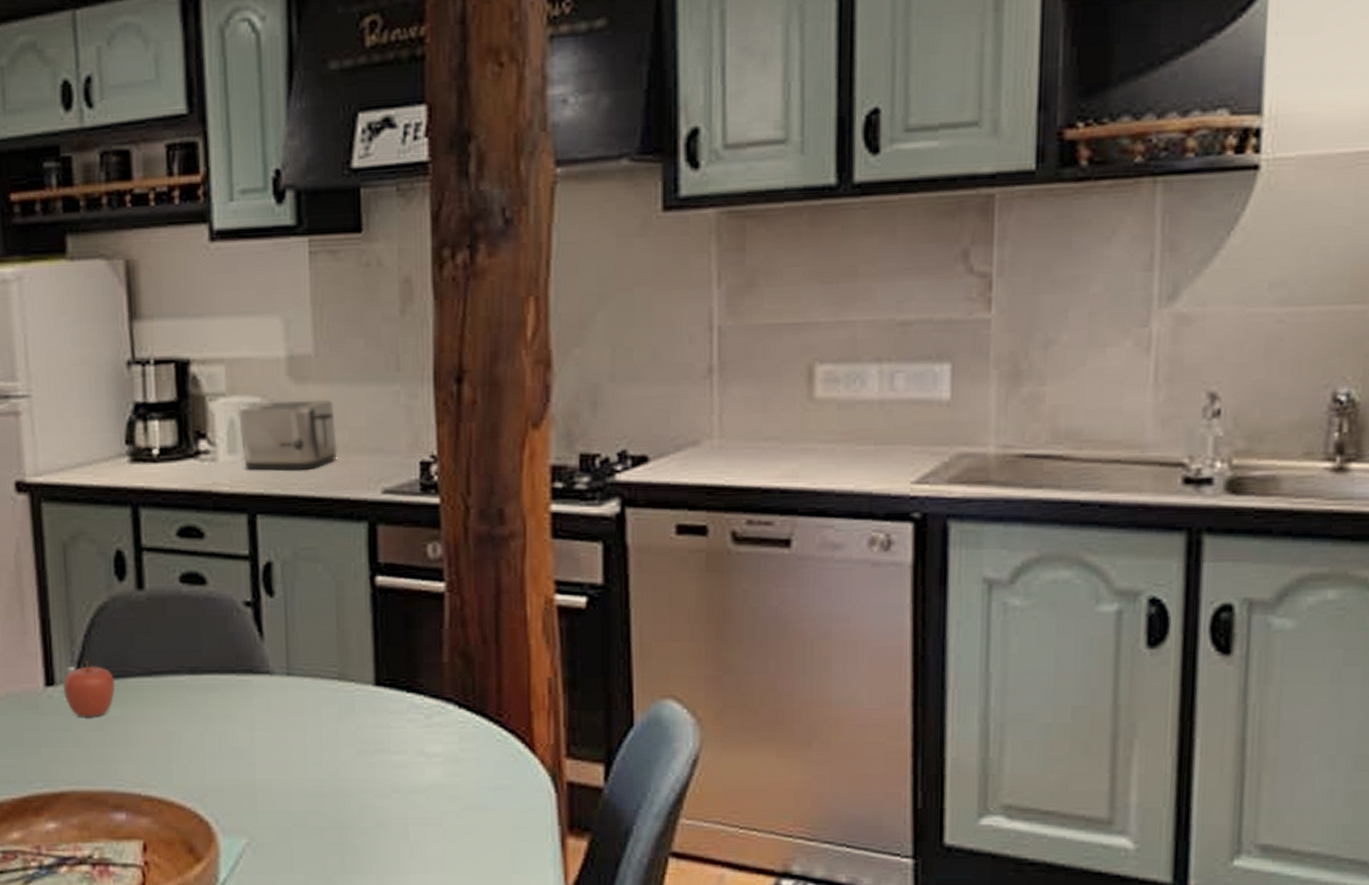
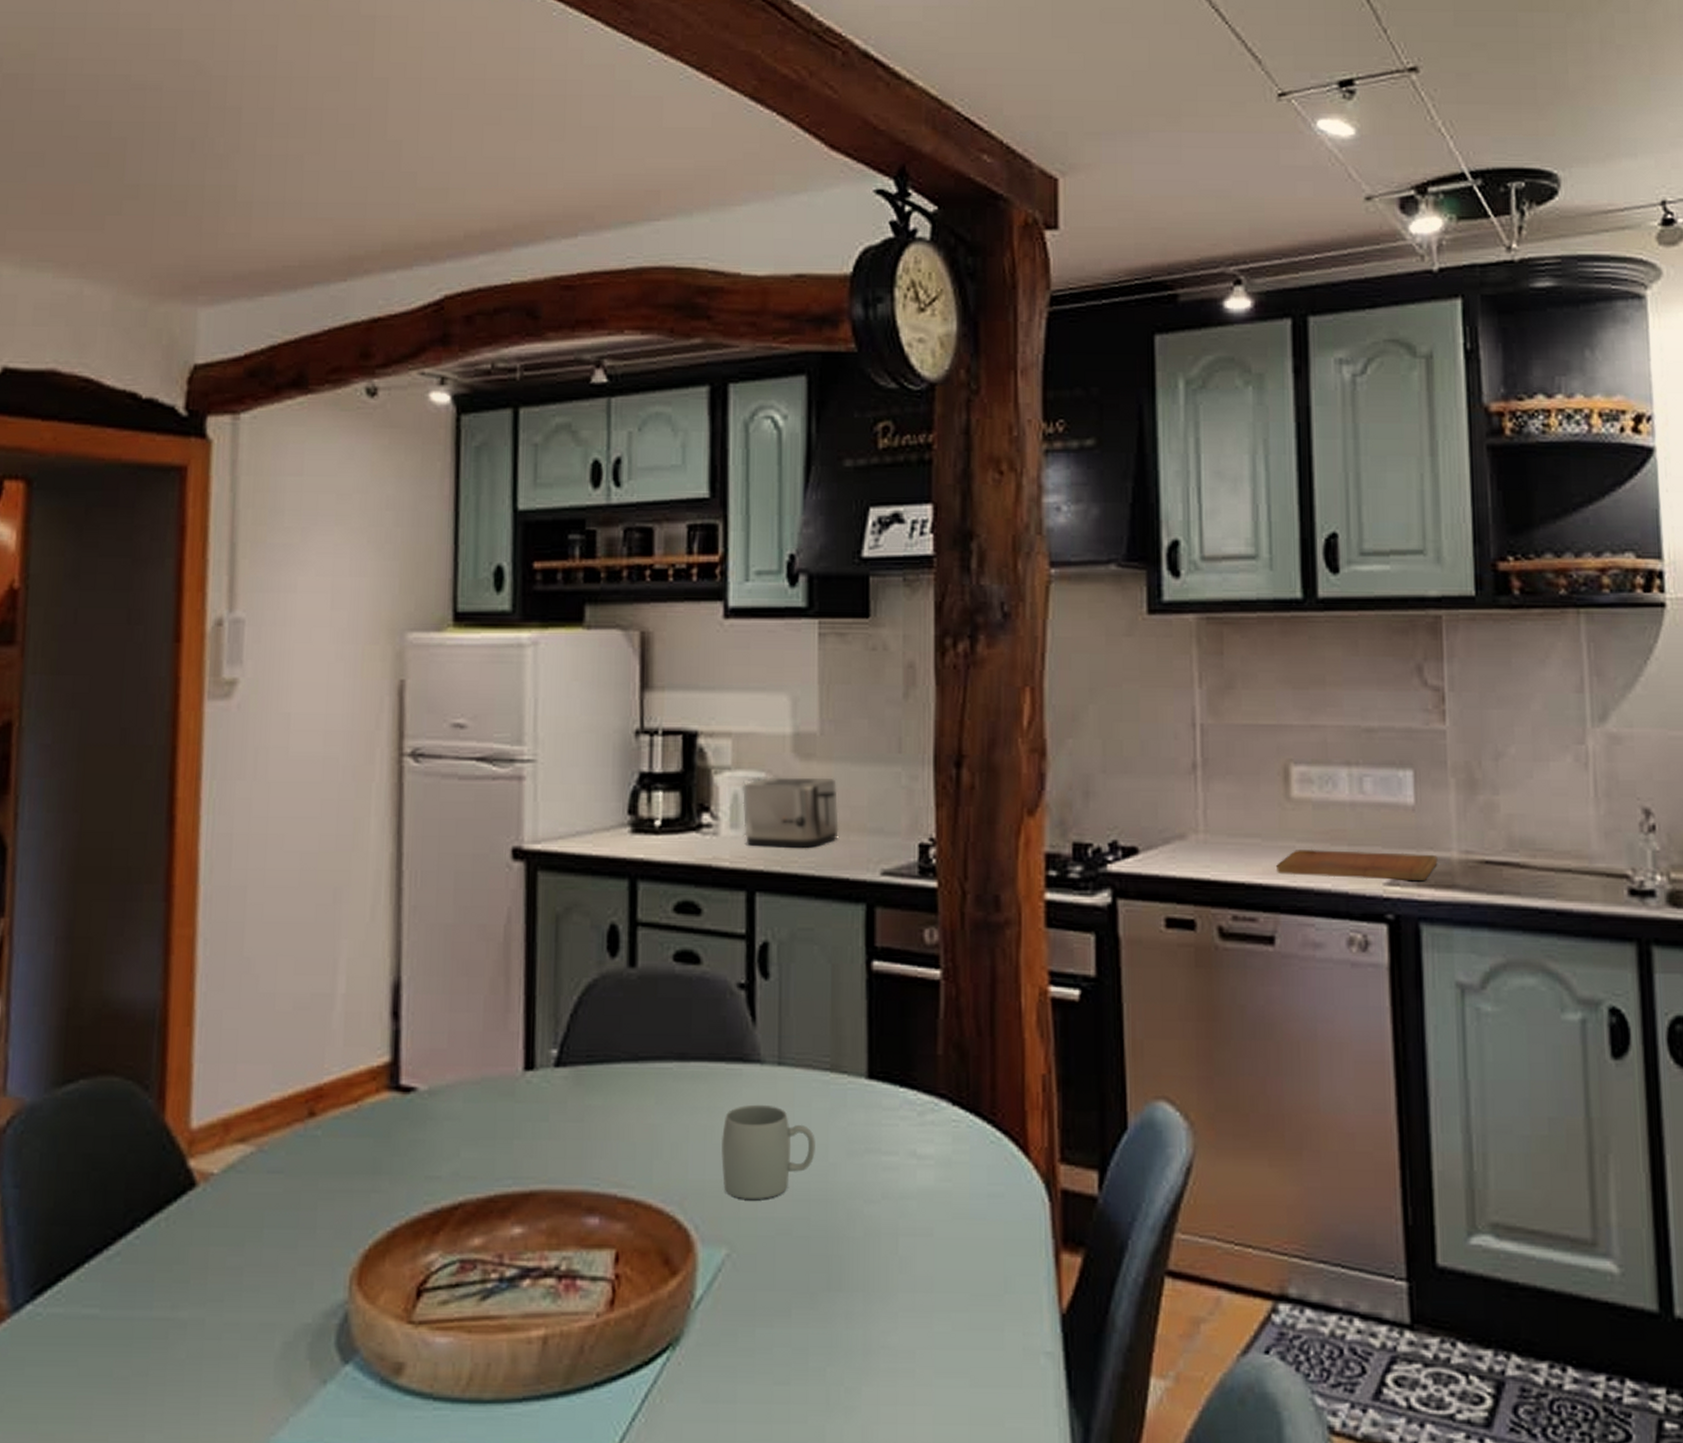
fruit: present [62,661,116,718] -> none [543,1043,599,1107]
mug: none [236,711,326,795] -> present [721,1104,815,1199]
cutting board: none [794,450,972,479] -> present [1275,849,1438,882]

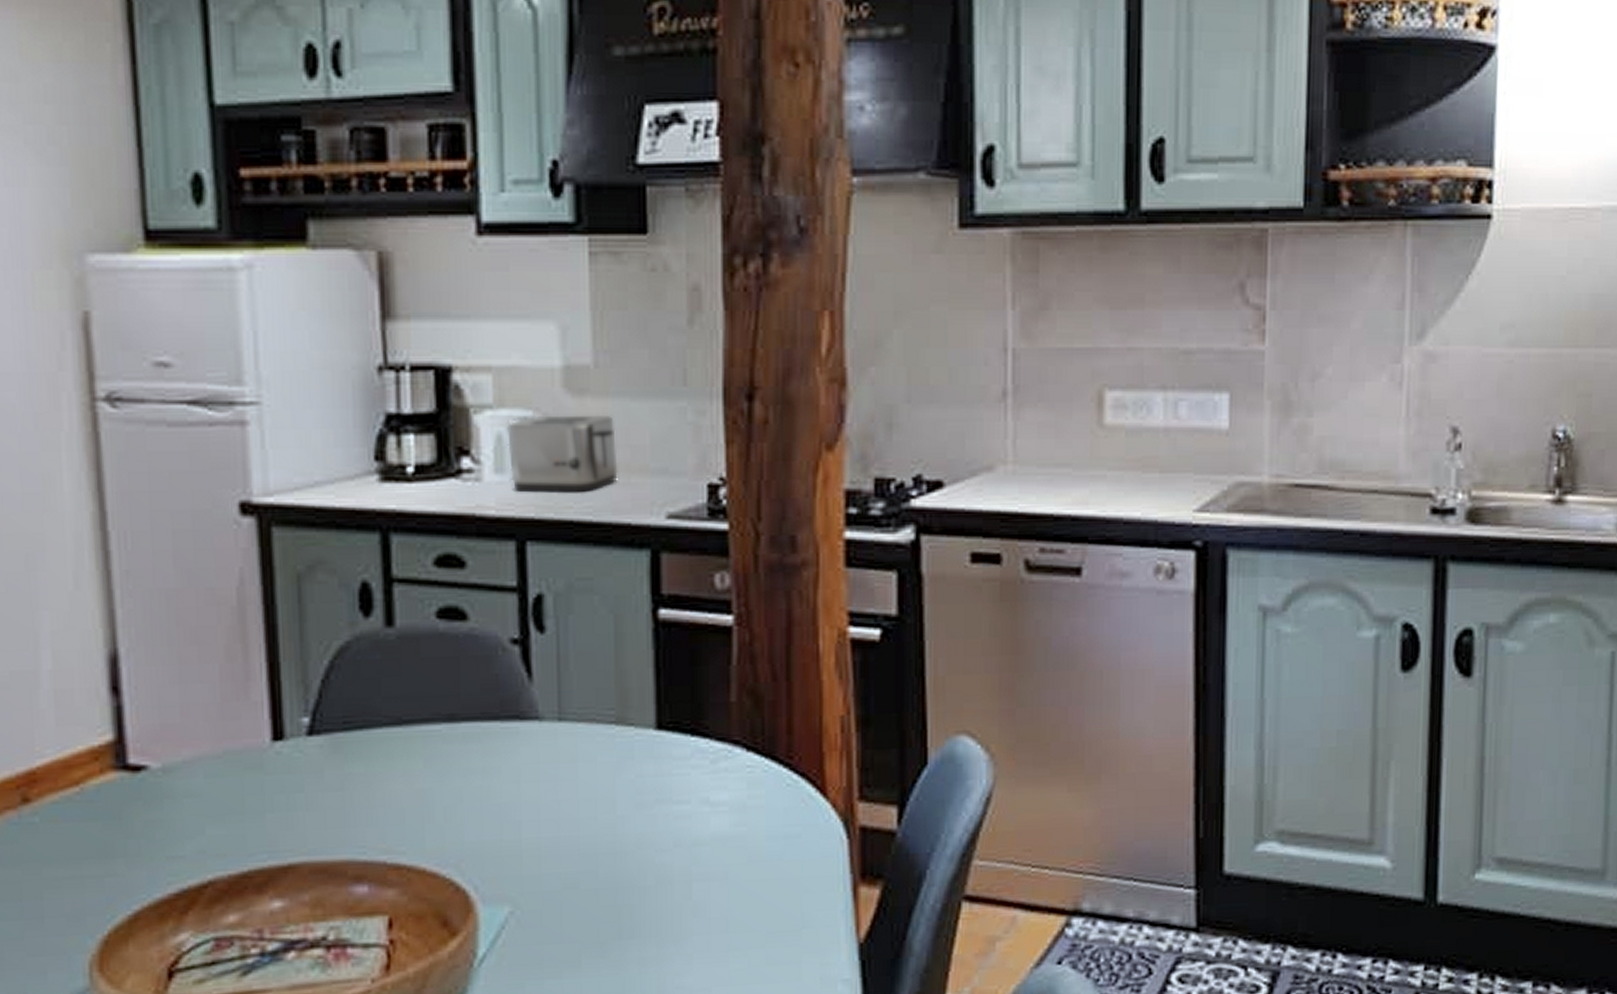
mug: present [721,1104,815,1199] -> none [499,761,602,857]
cutting board: present [1275,849,1438,882] -> none [1085,477,1248,507]

